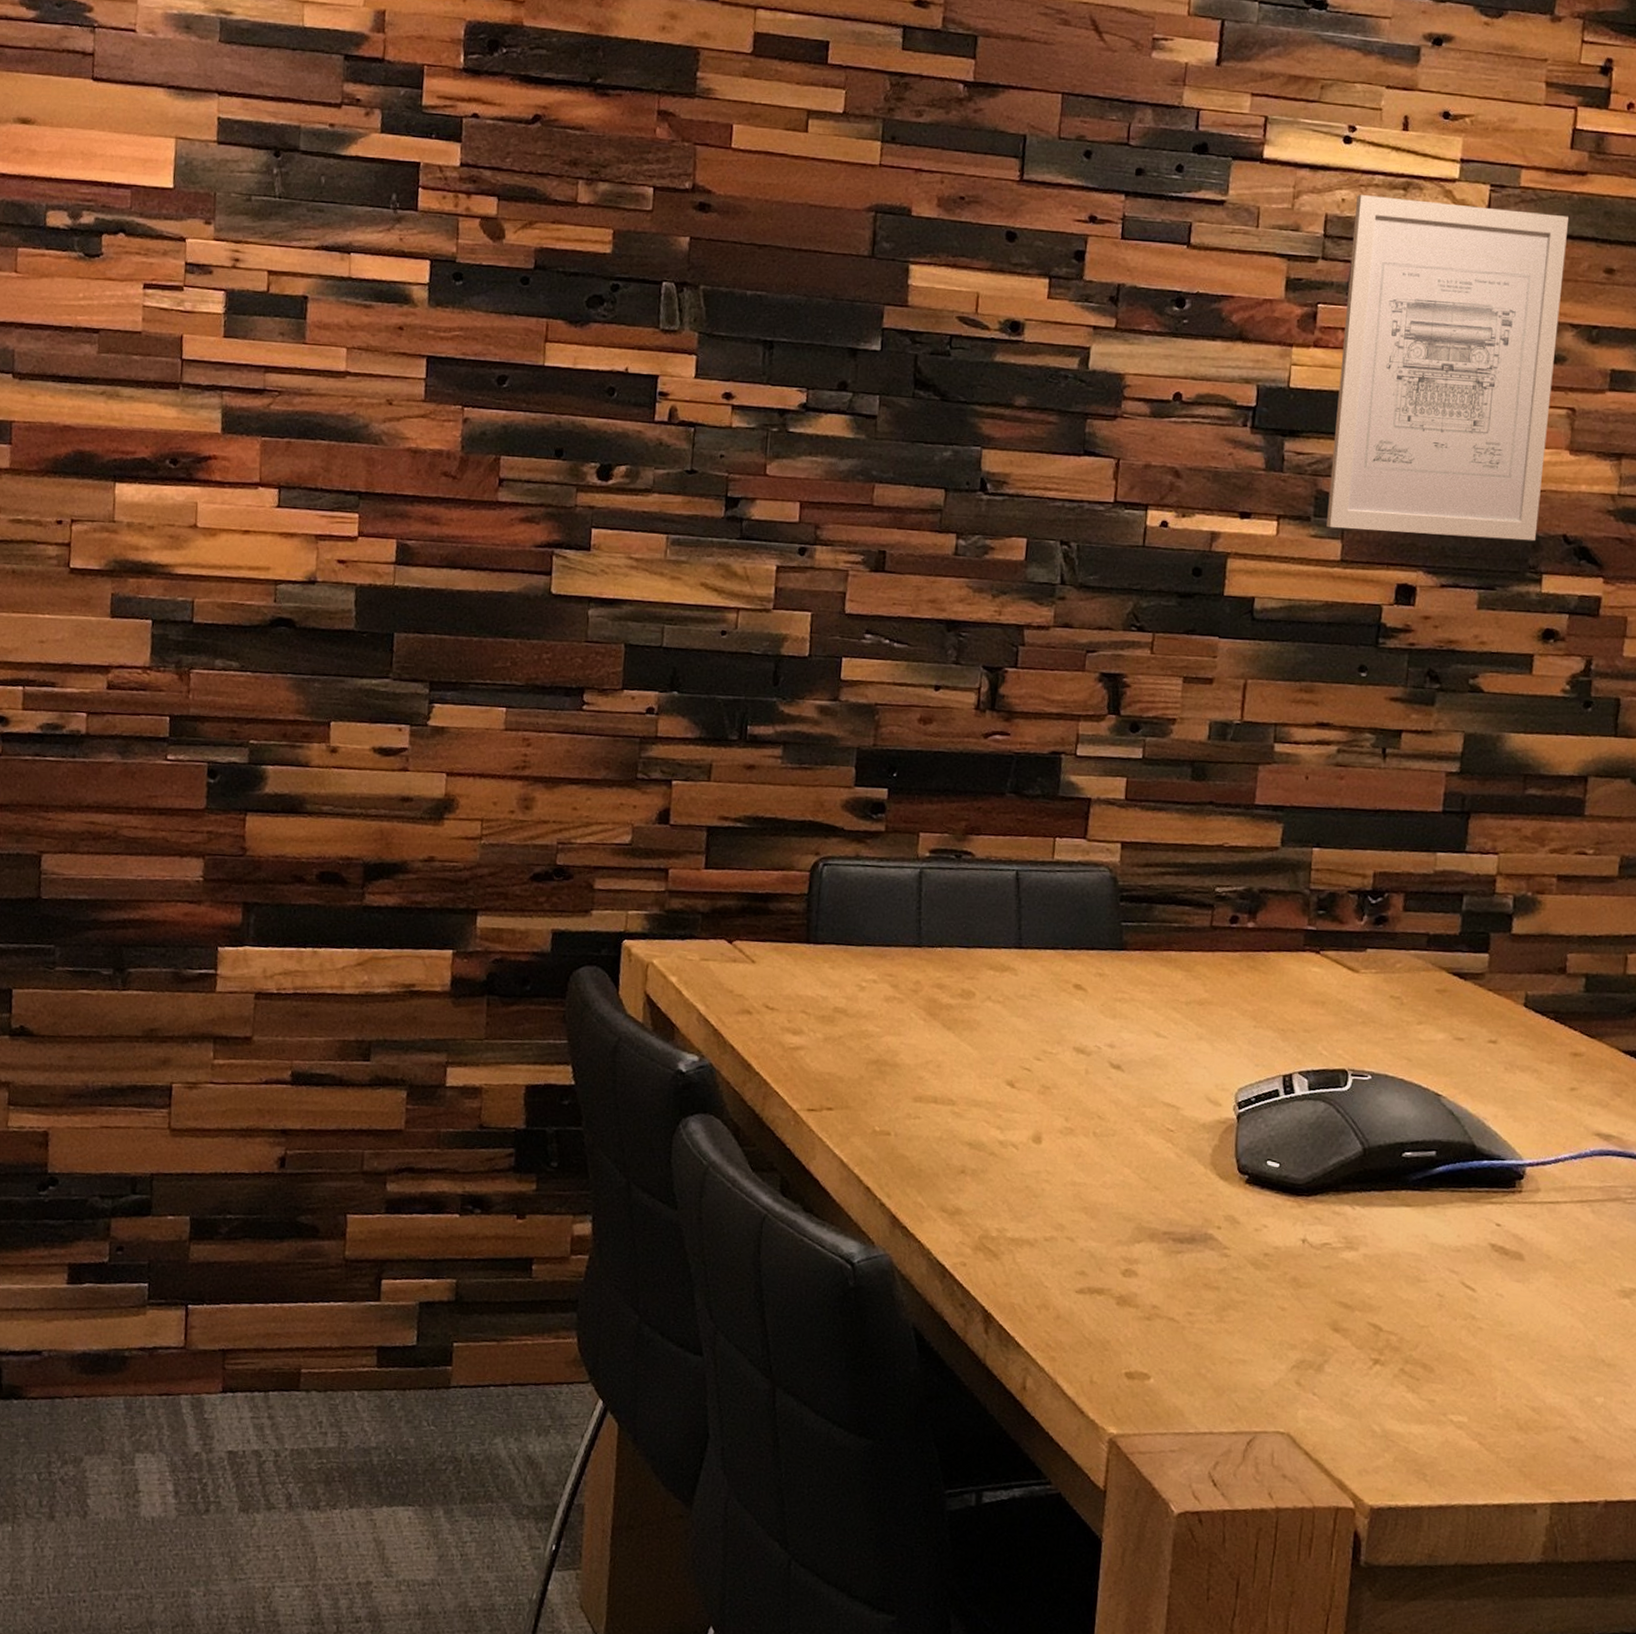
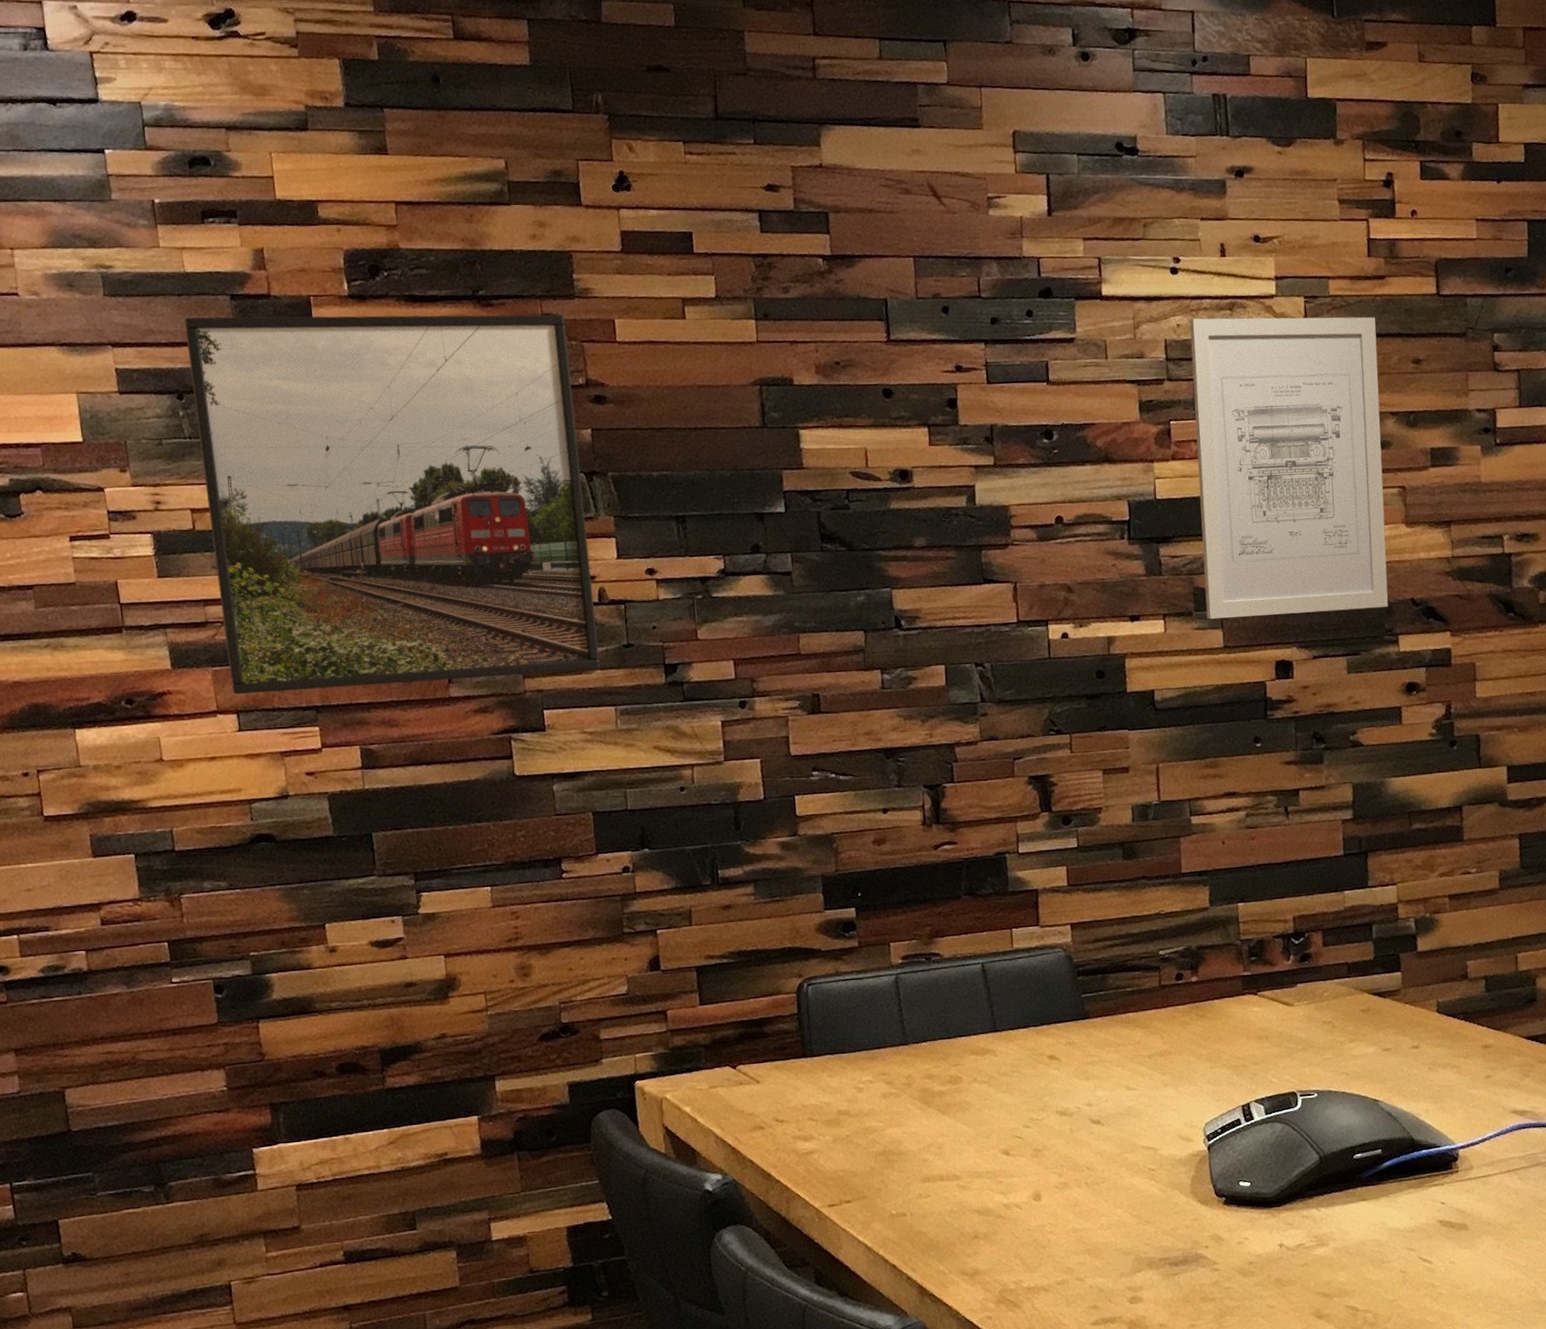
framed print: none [278,73,681,493] -> present [184,314,601,695]

